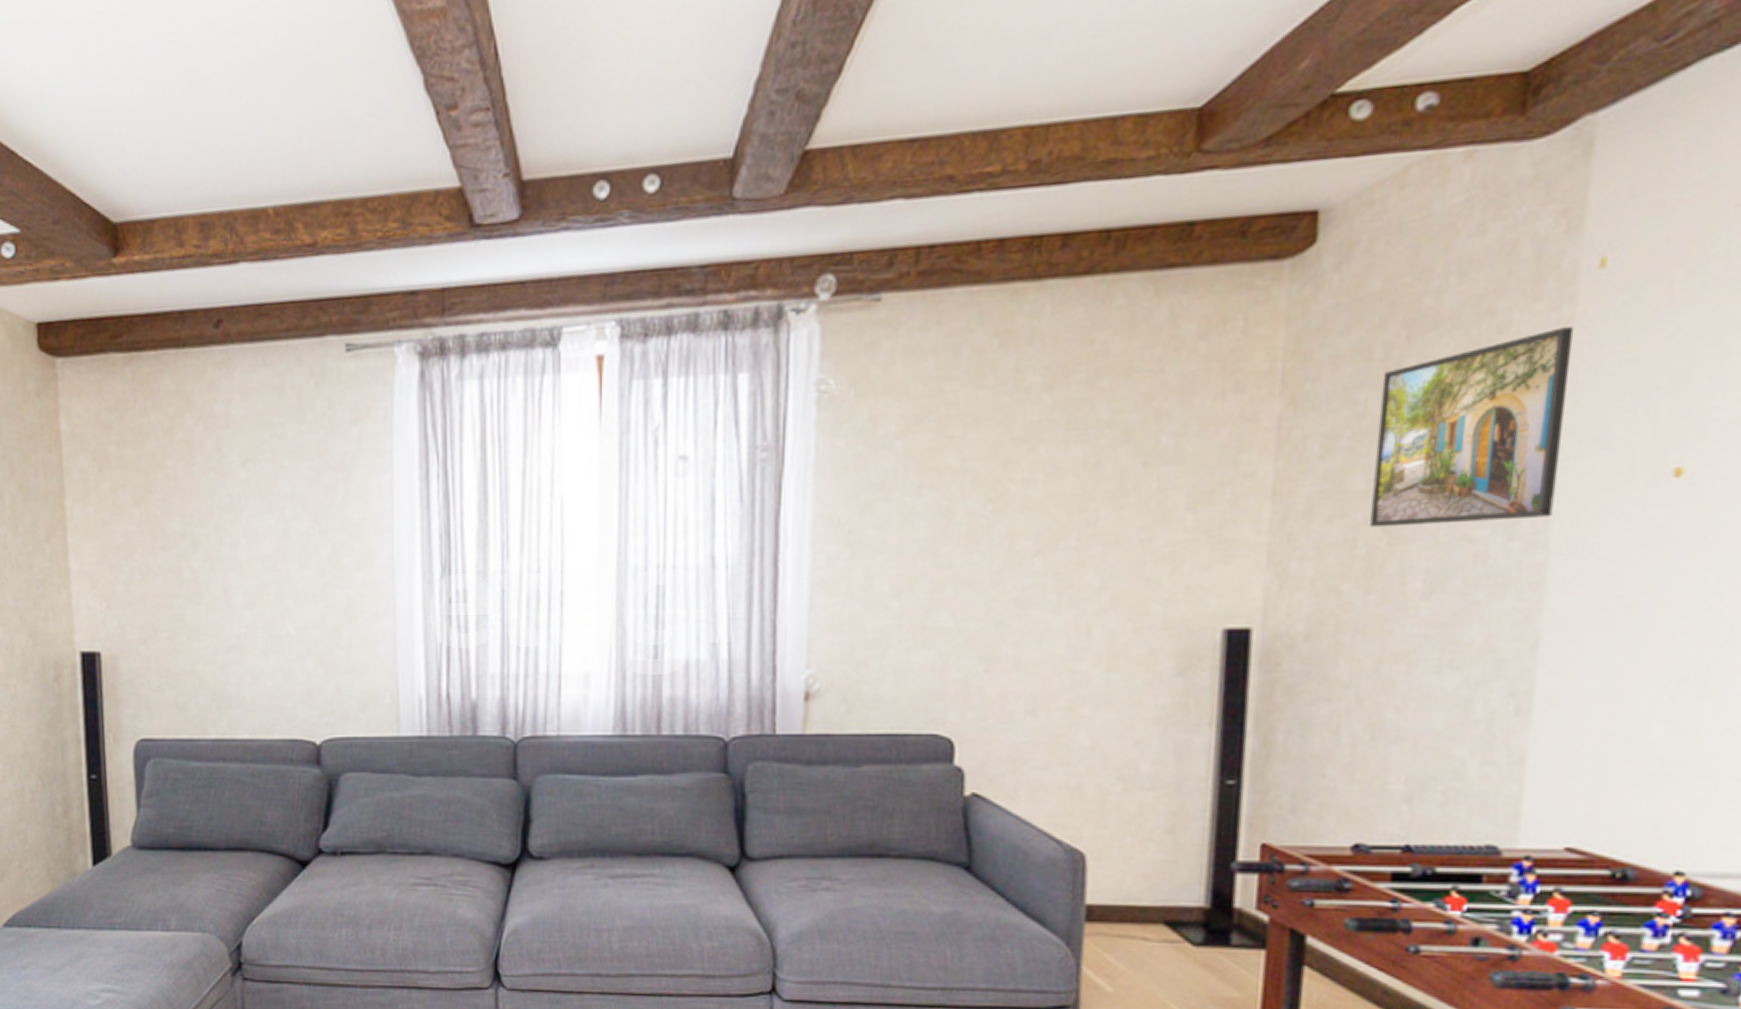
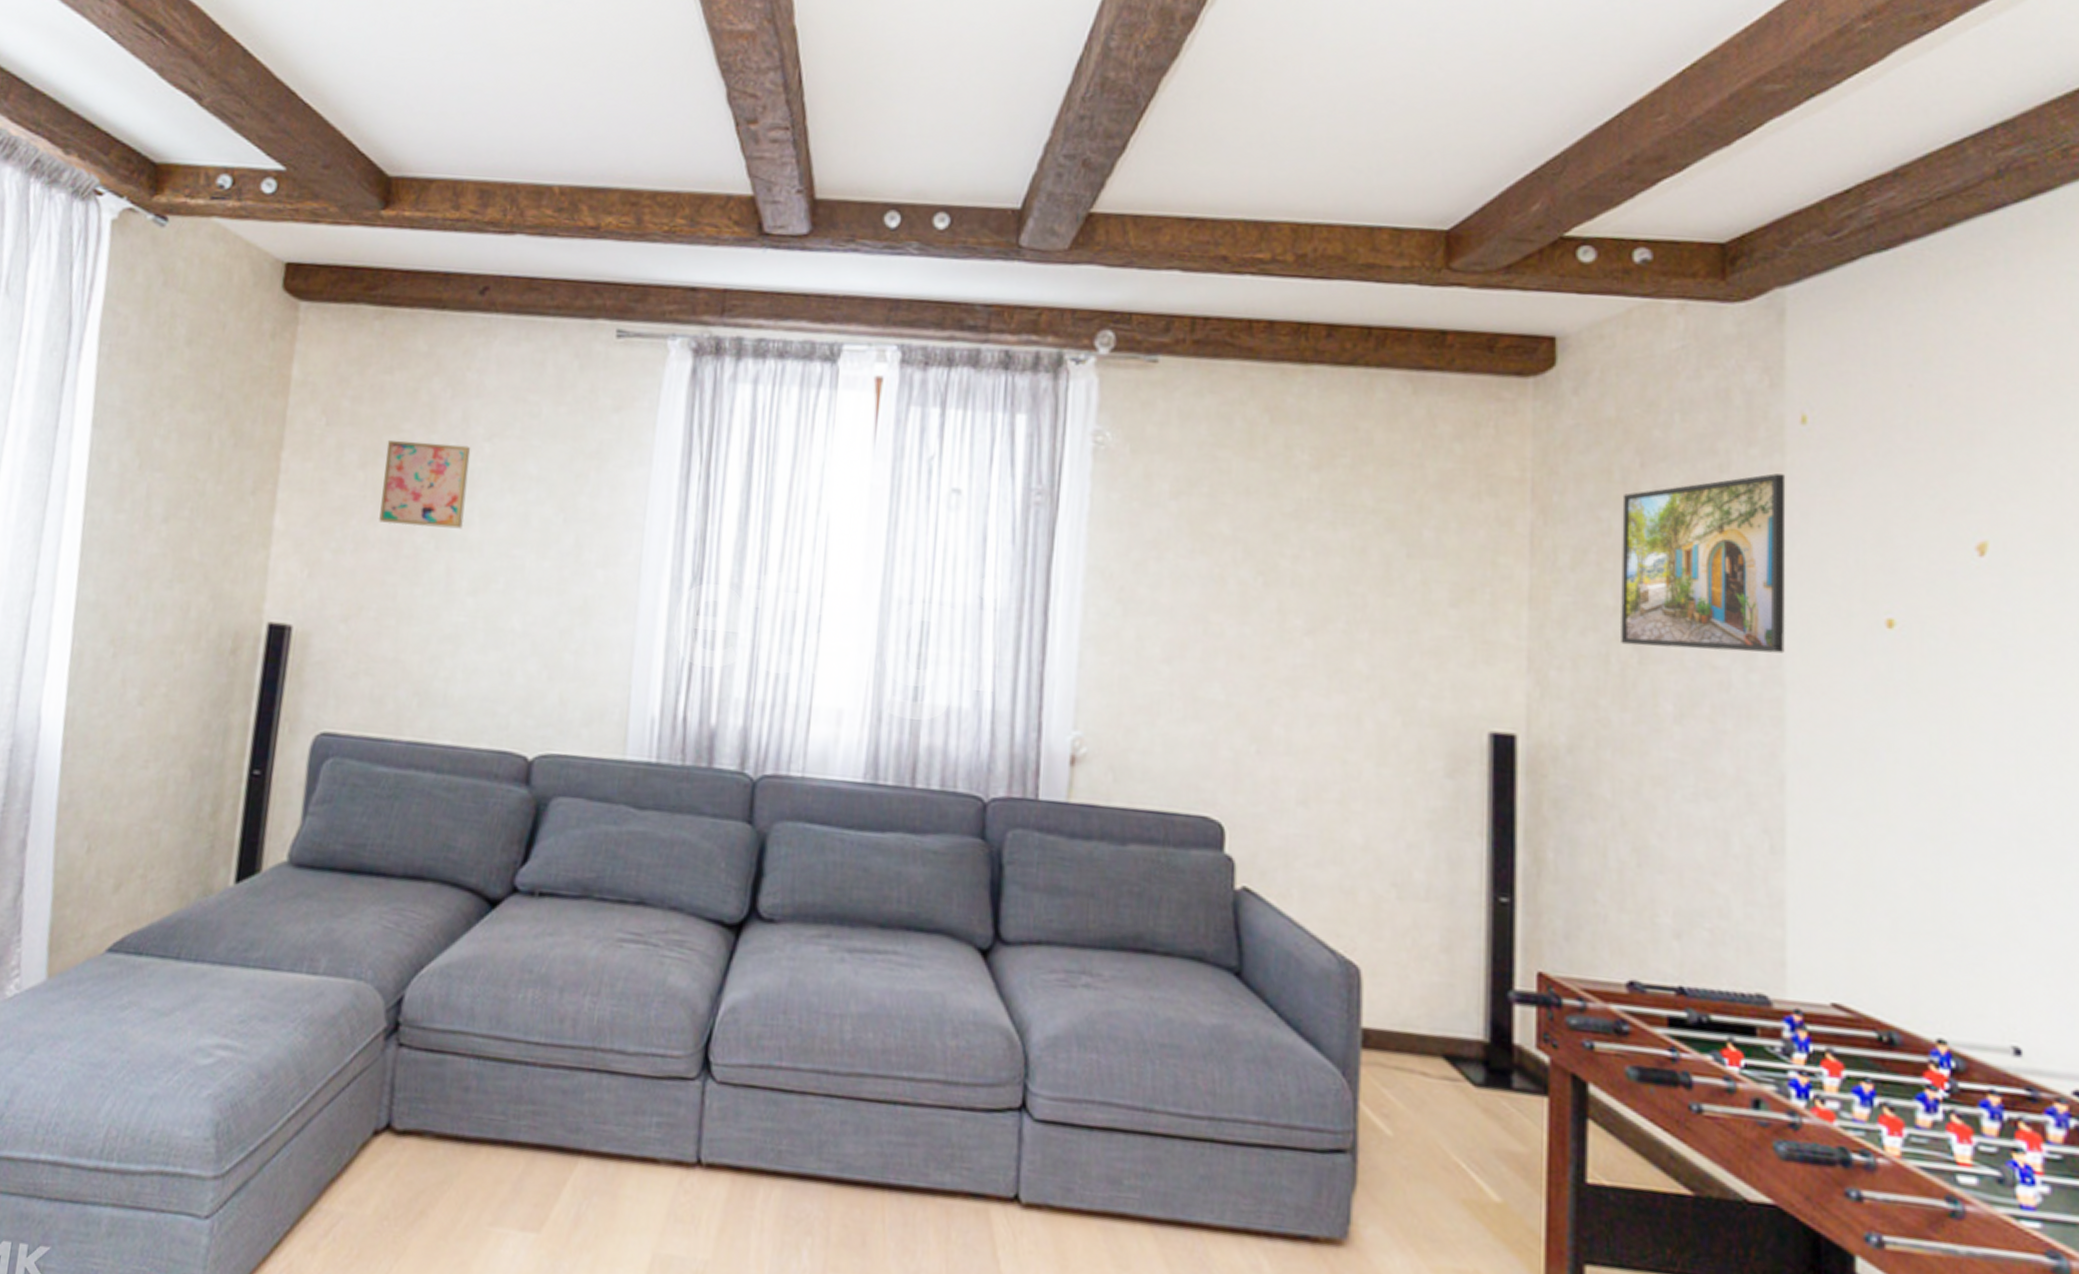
wall art: none [154,474,232,554] -> present [378,440,471,529]

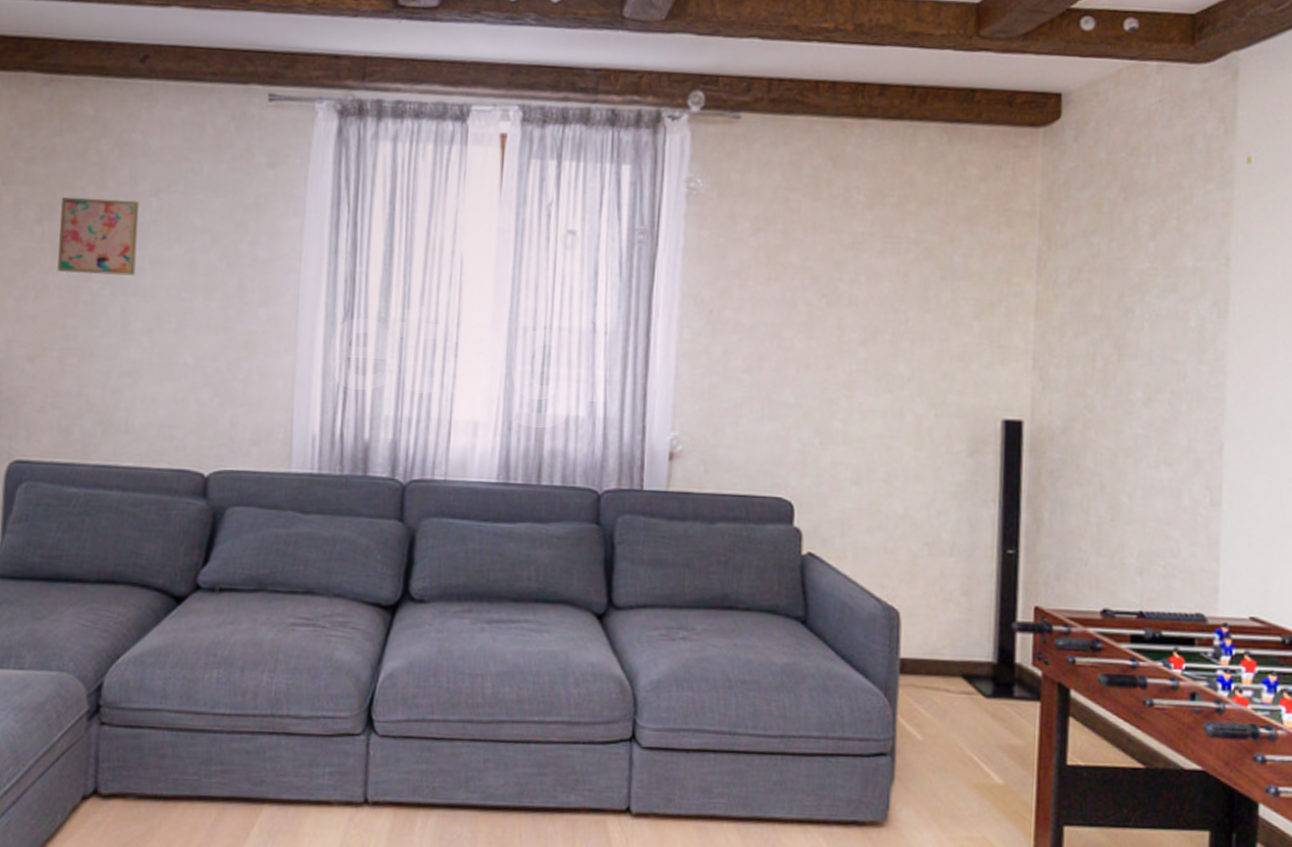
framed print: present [1621,473,1786,654] -> none [1105,204,1234,348]

